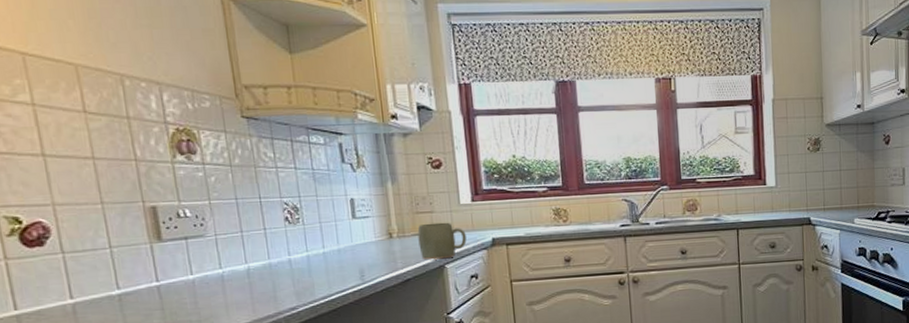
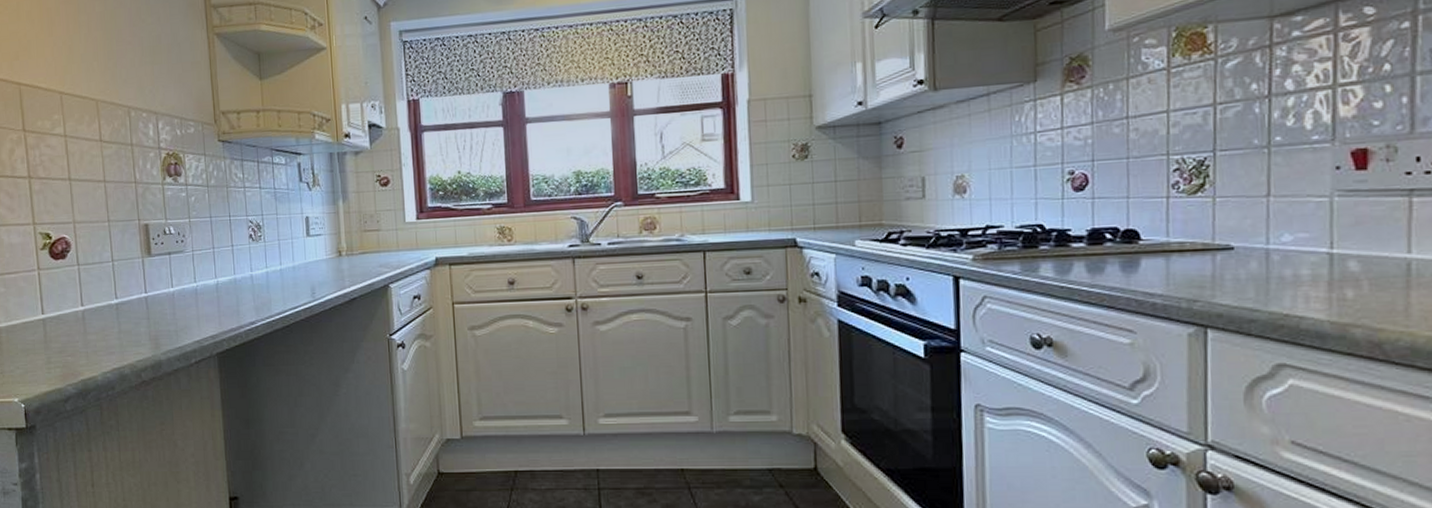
mug: present [417,222,467,260] -> none [365,240,411,279]

